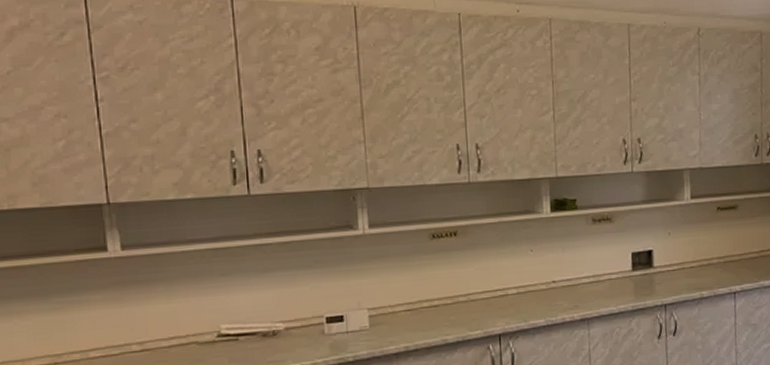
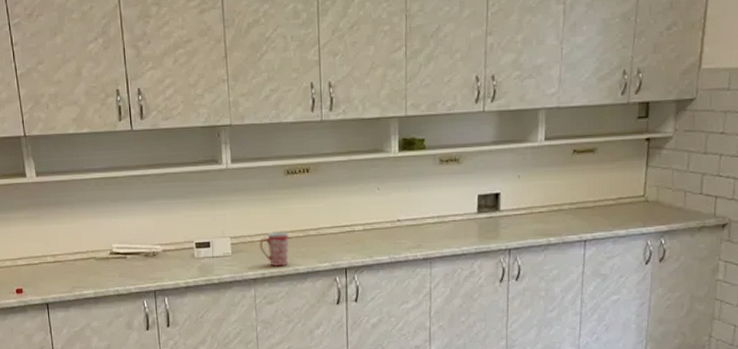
mug: none [401,299,437,339] -> present [259,231,290,267]

